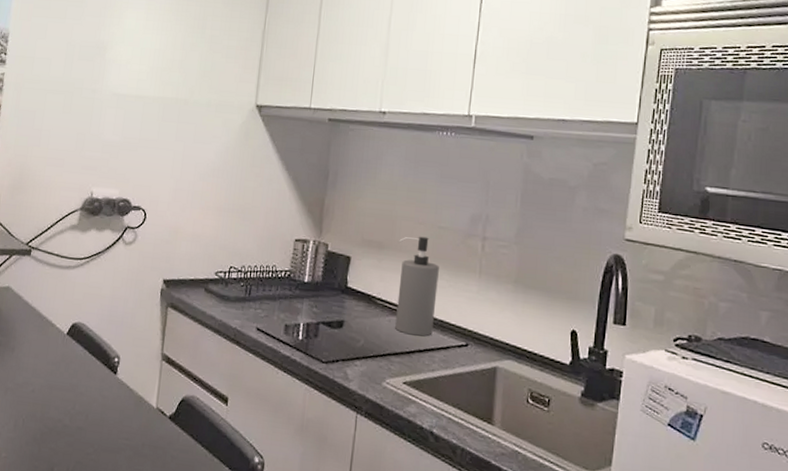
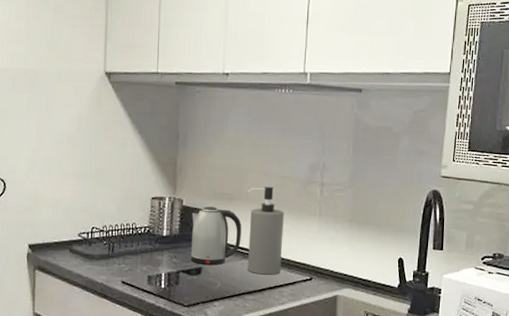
kettle: none [332,253,391,319] -> present [190,206,242,265]

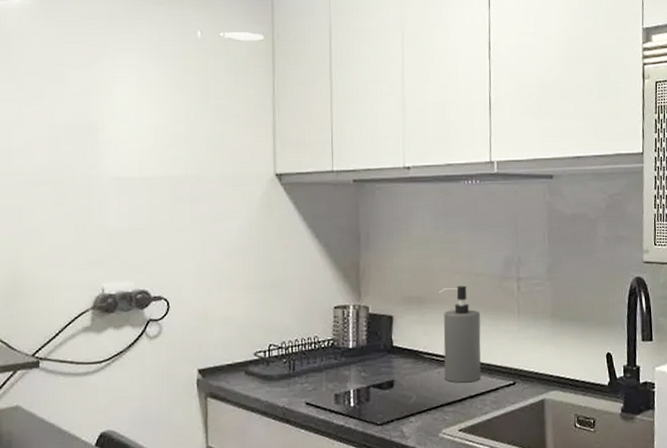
kettle: present [190,206,242,265] -> none [379,312,435,377]

